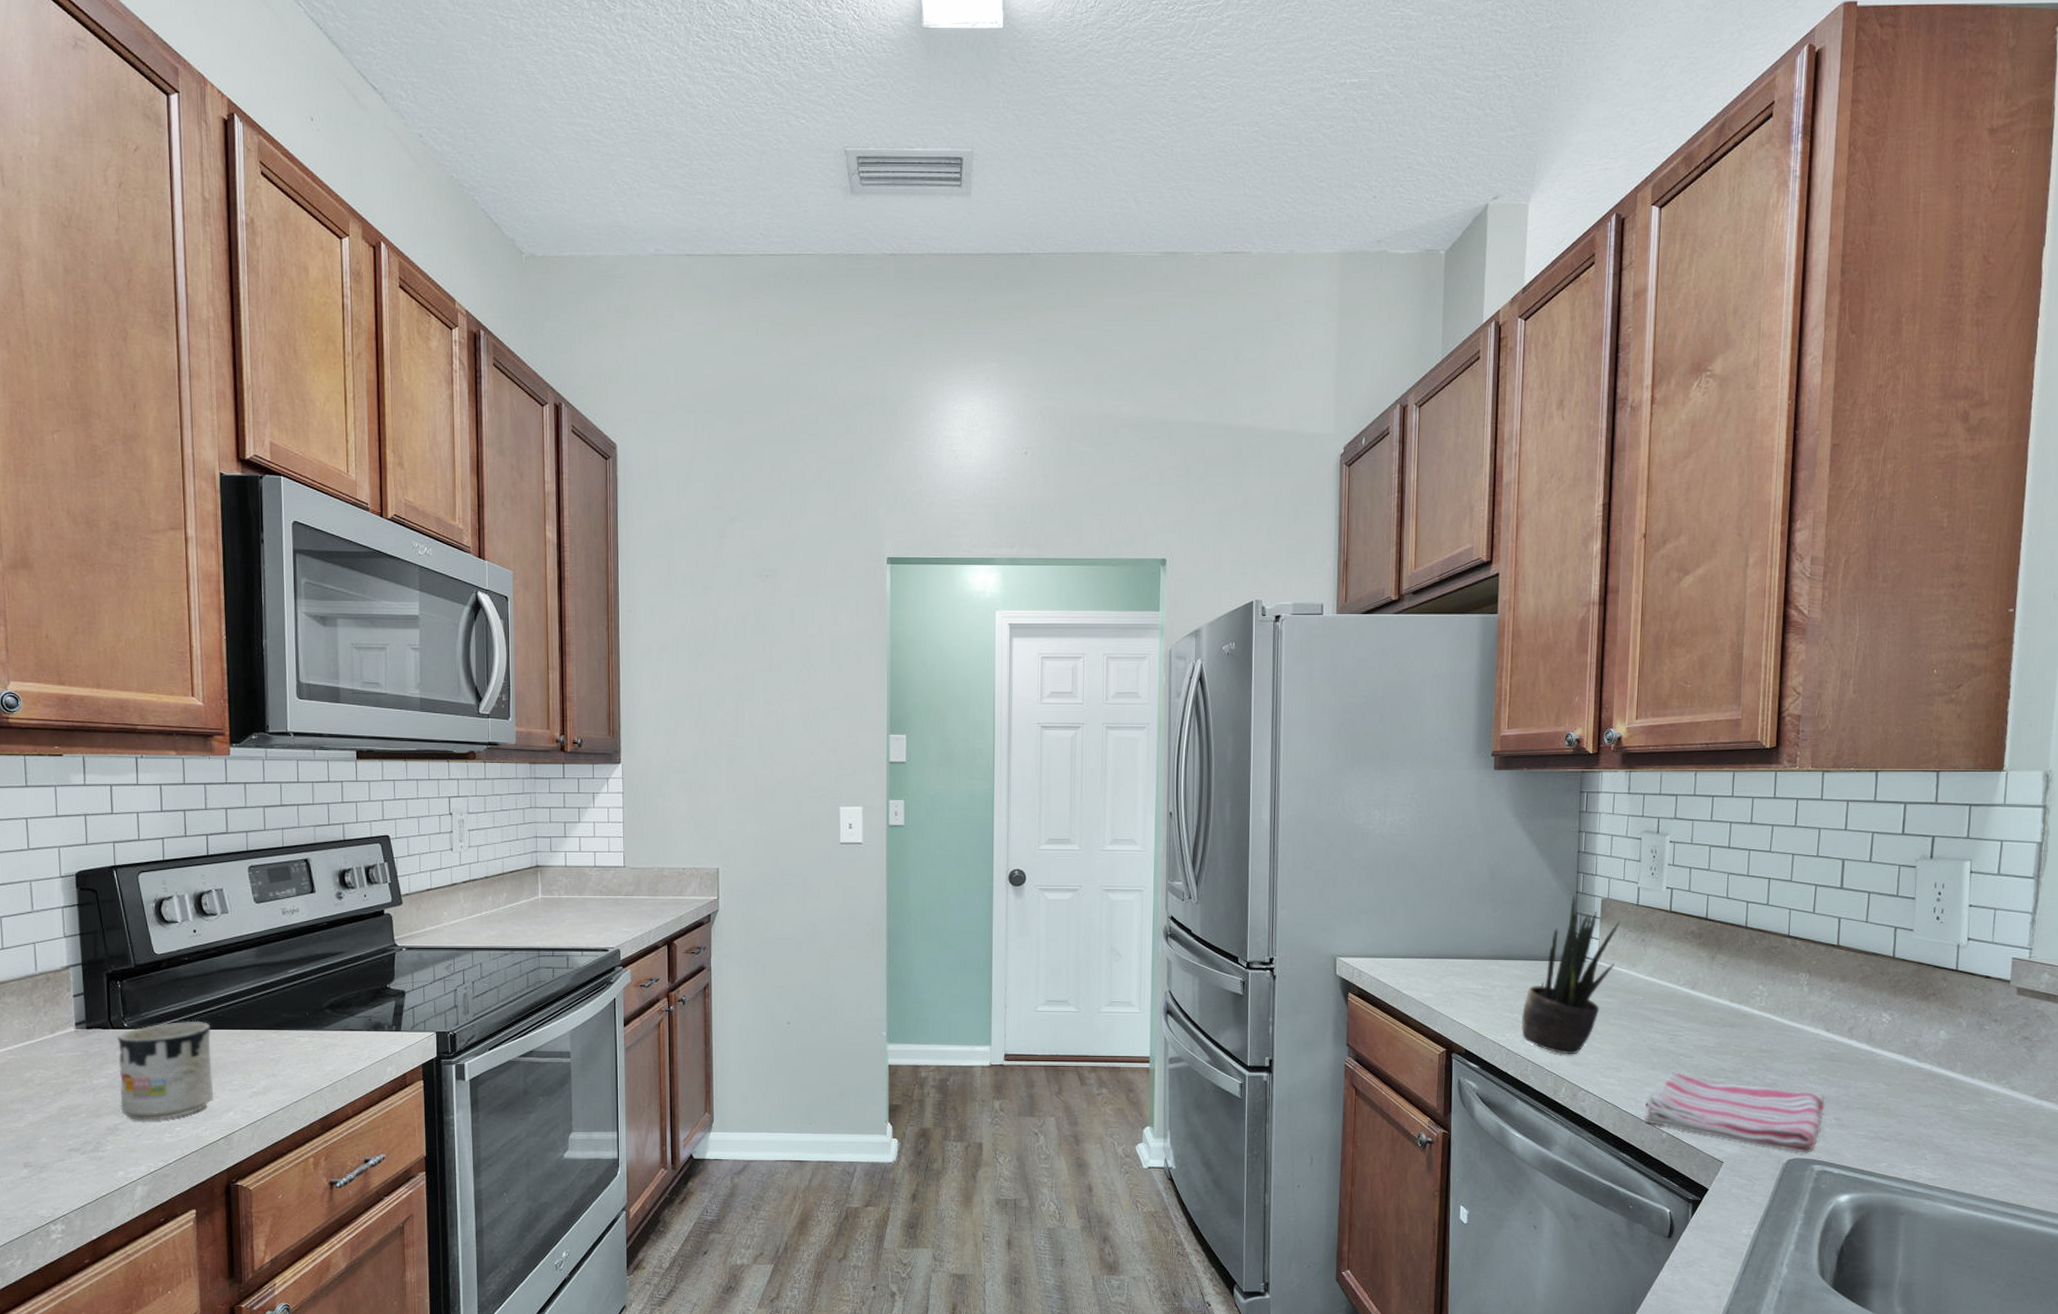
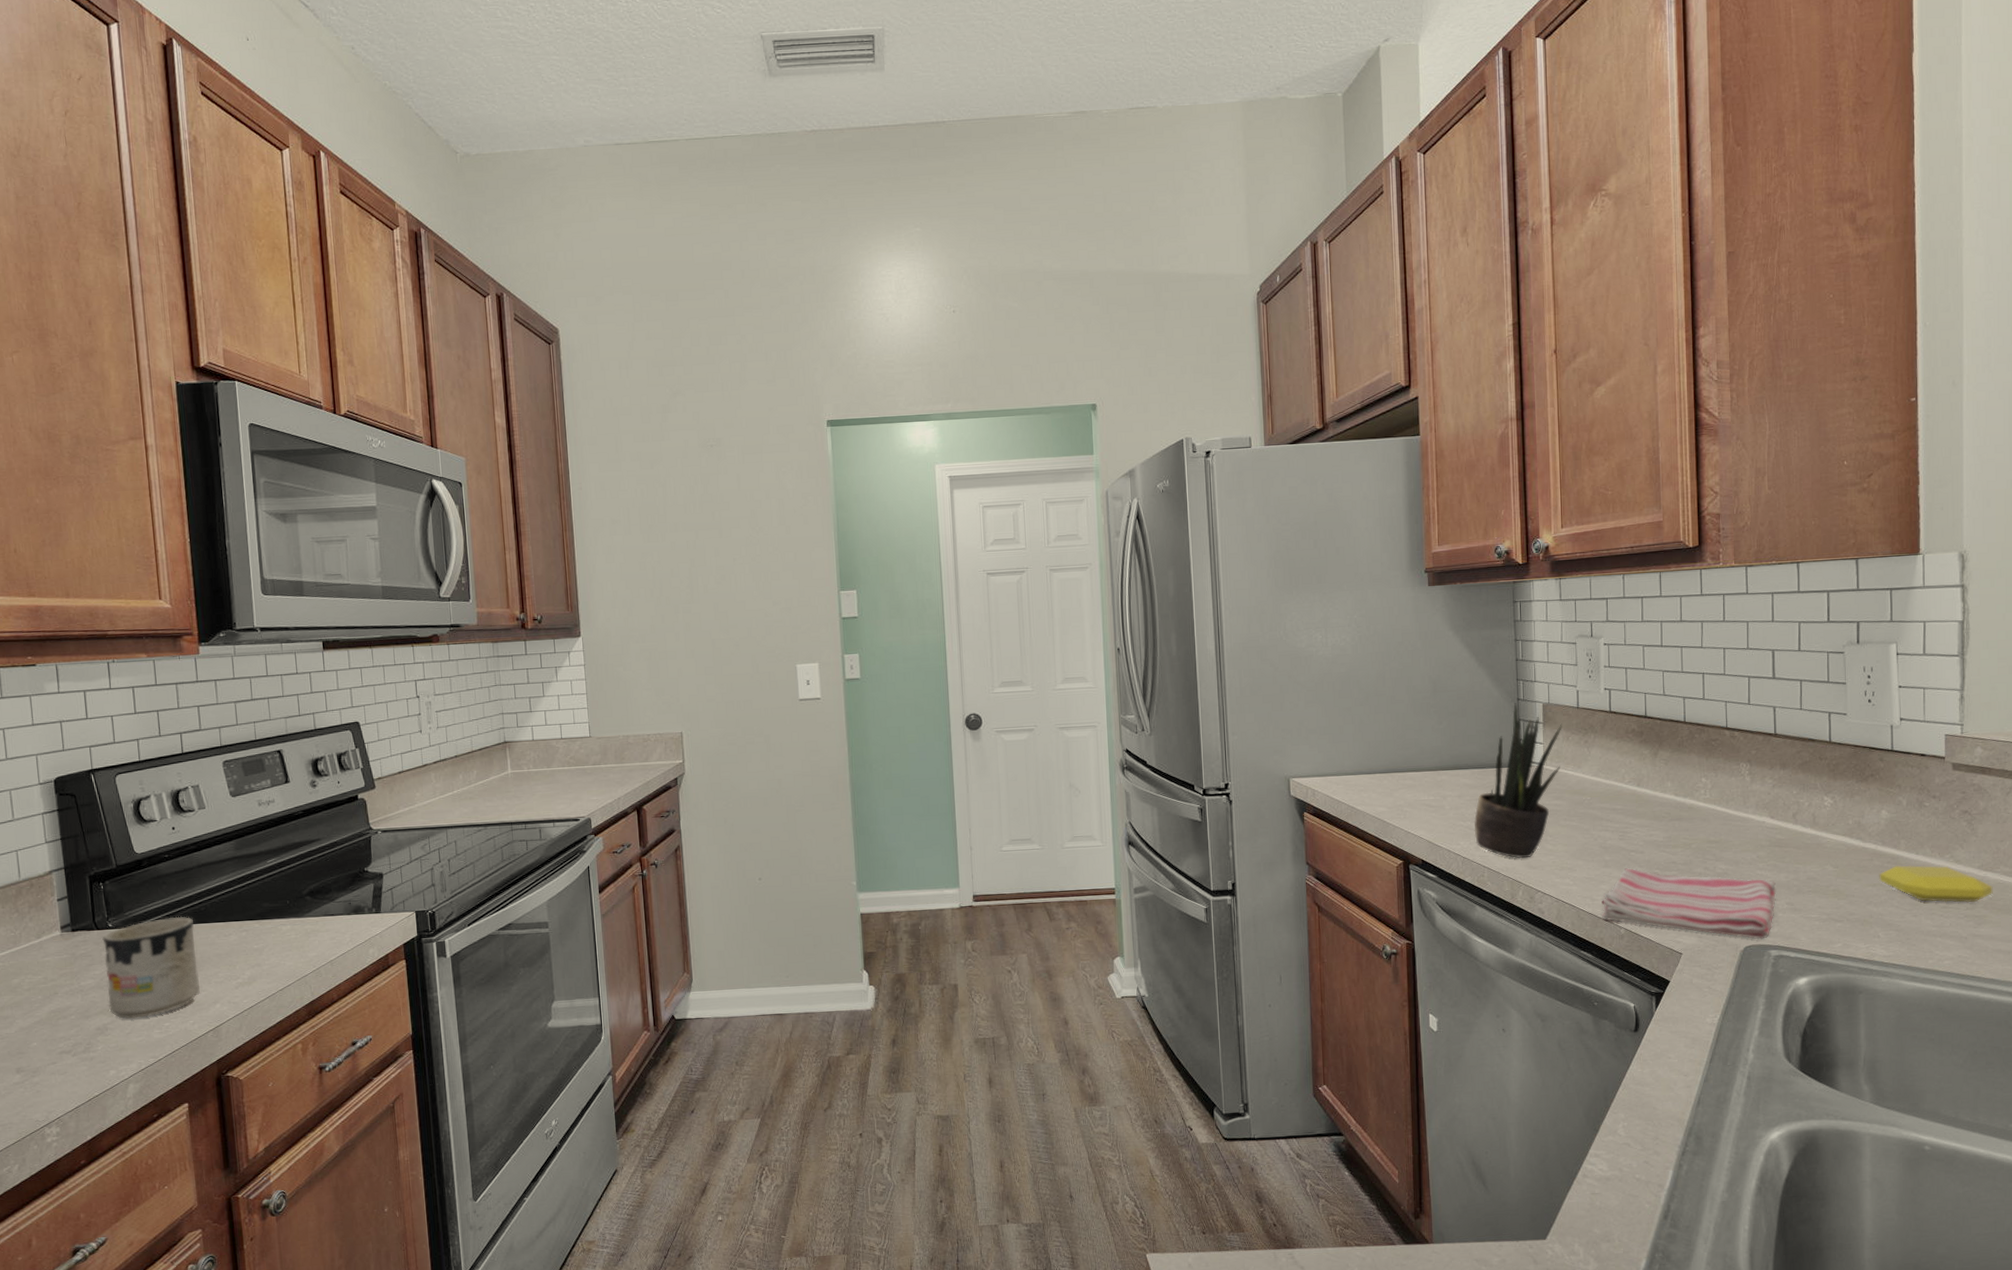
soap bar: none [1931,1088,2047,1131] -> present [1879,865,1993,903]

